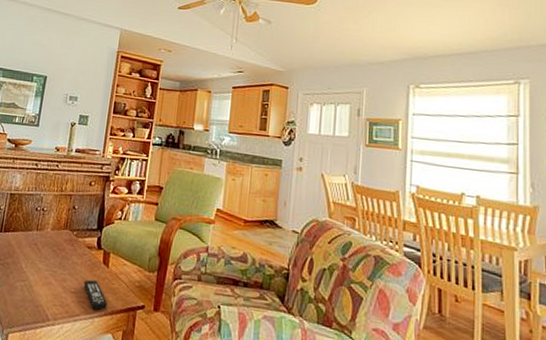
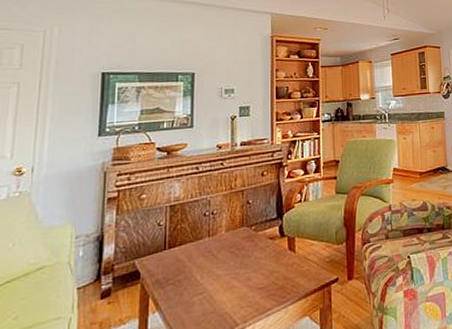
remote control: present [83,280,107,310] -> none [271,269,300,298]

